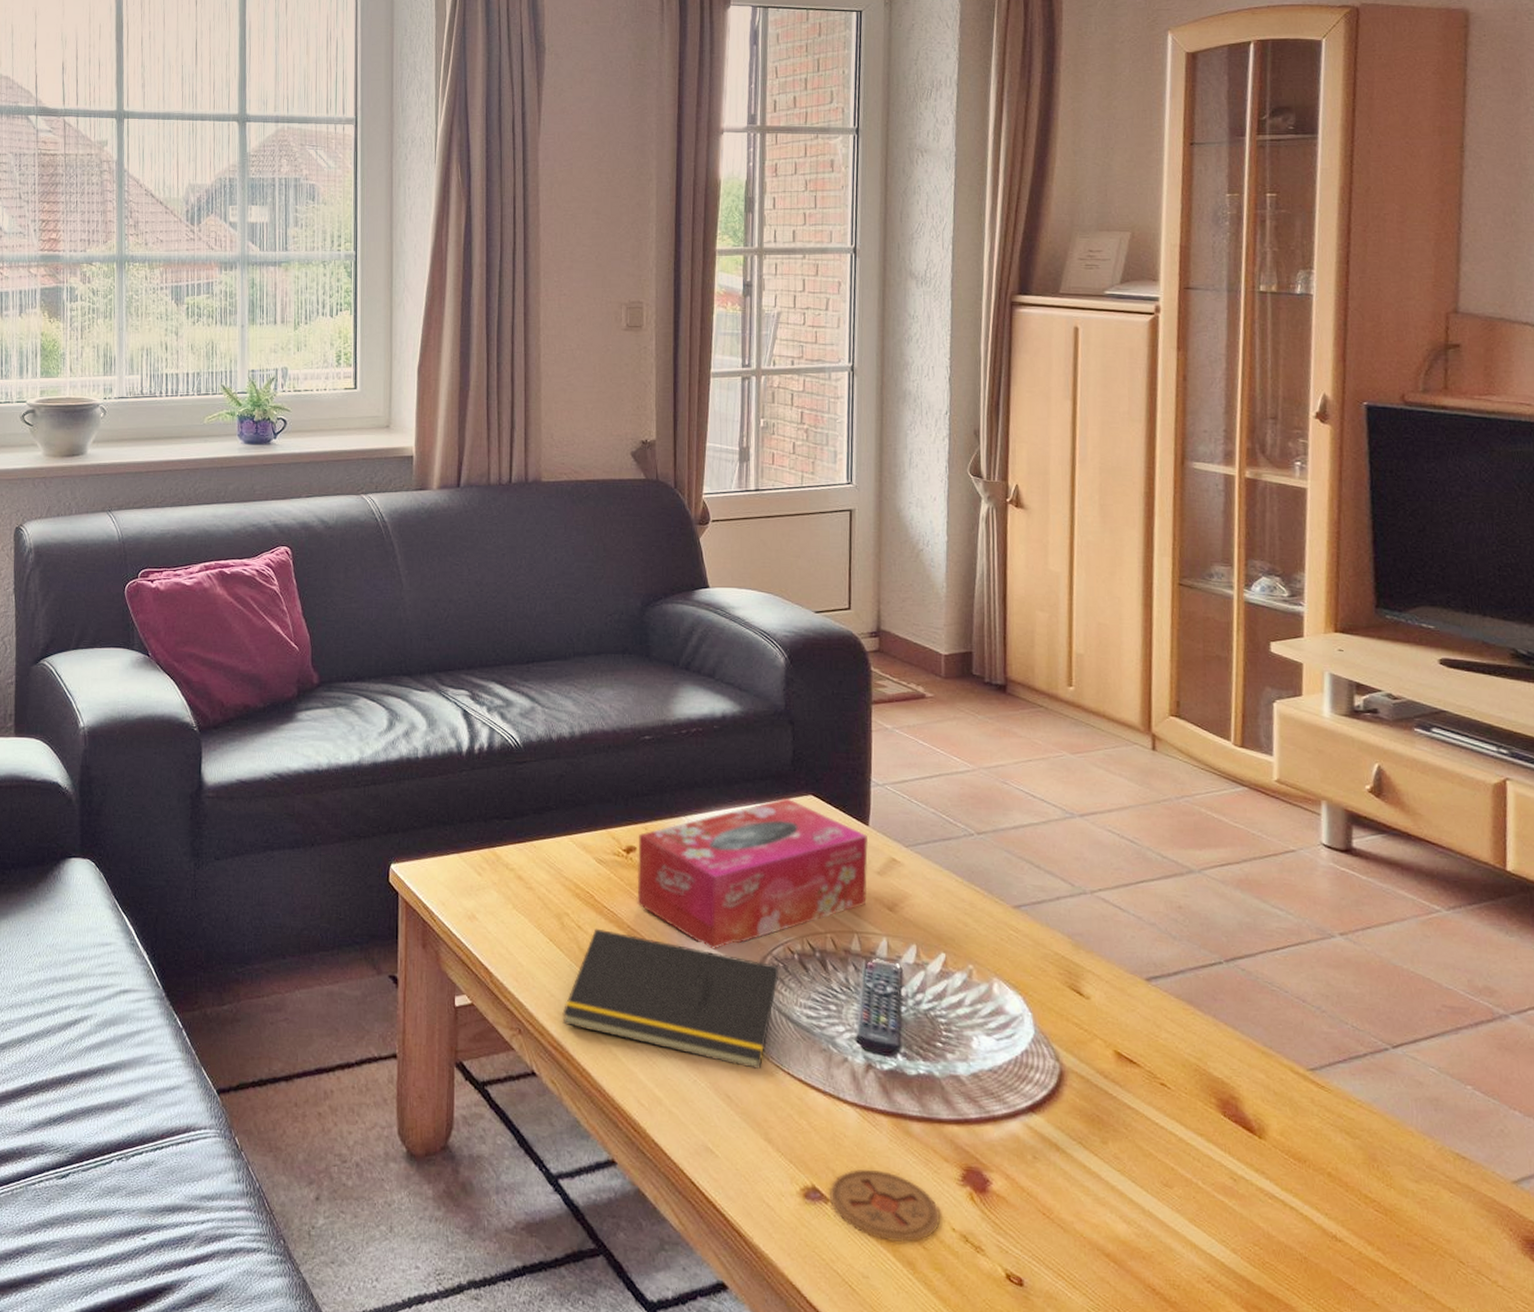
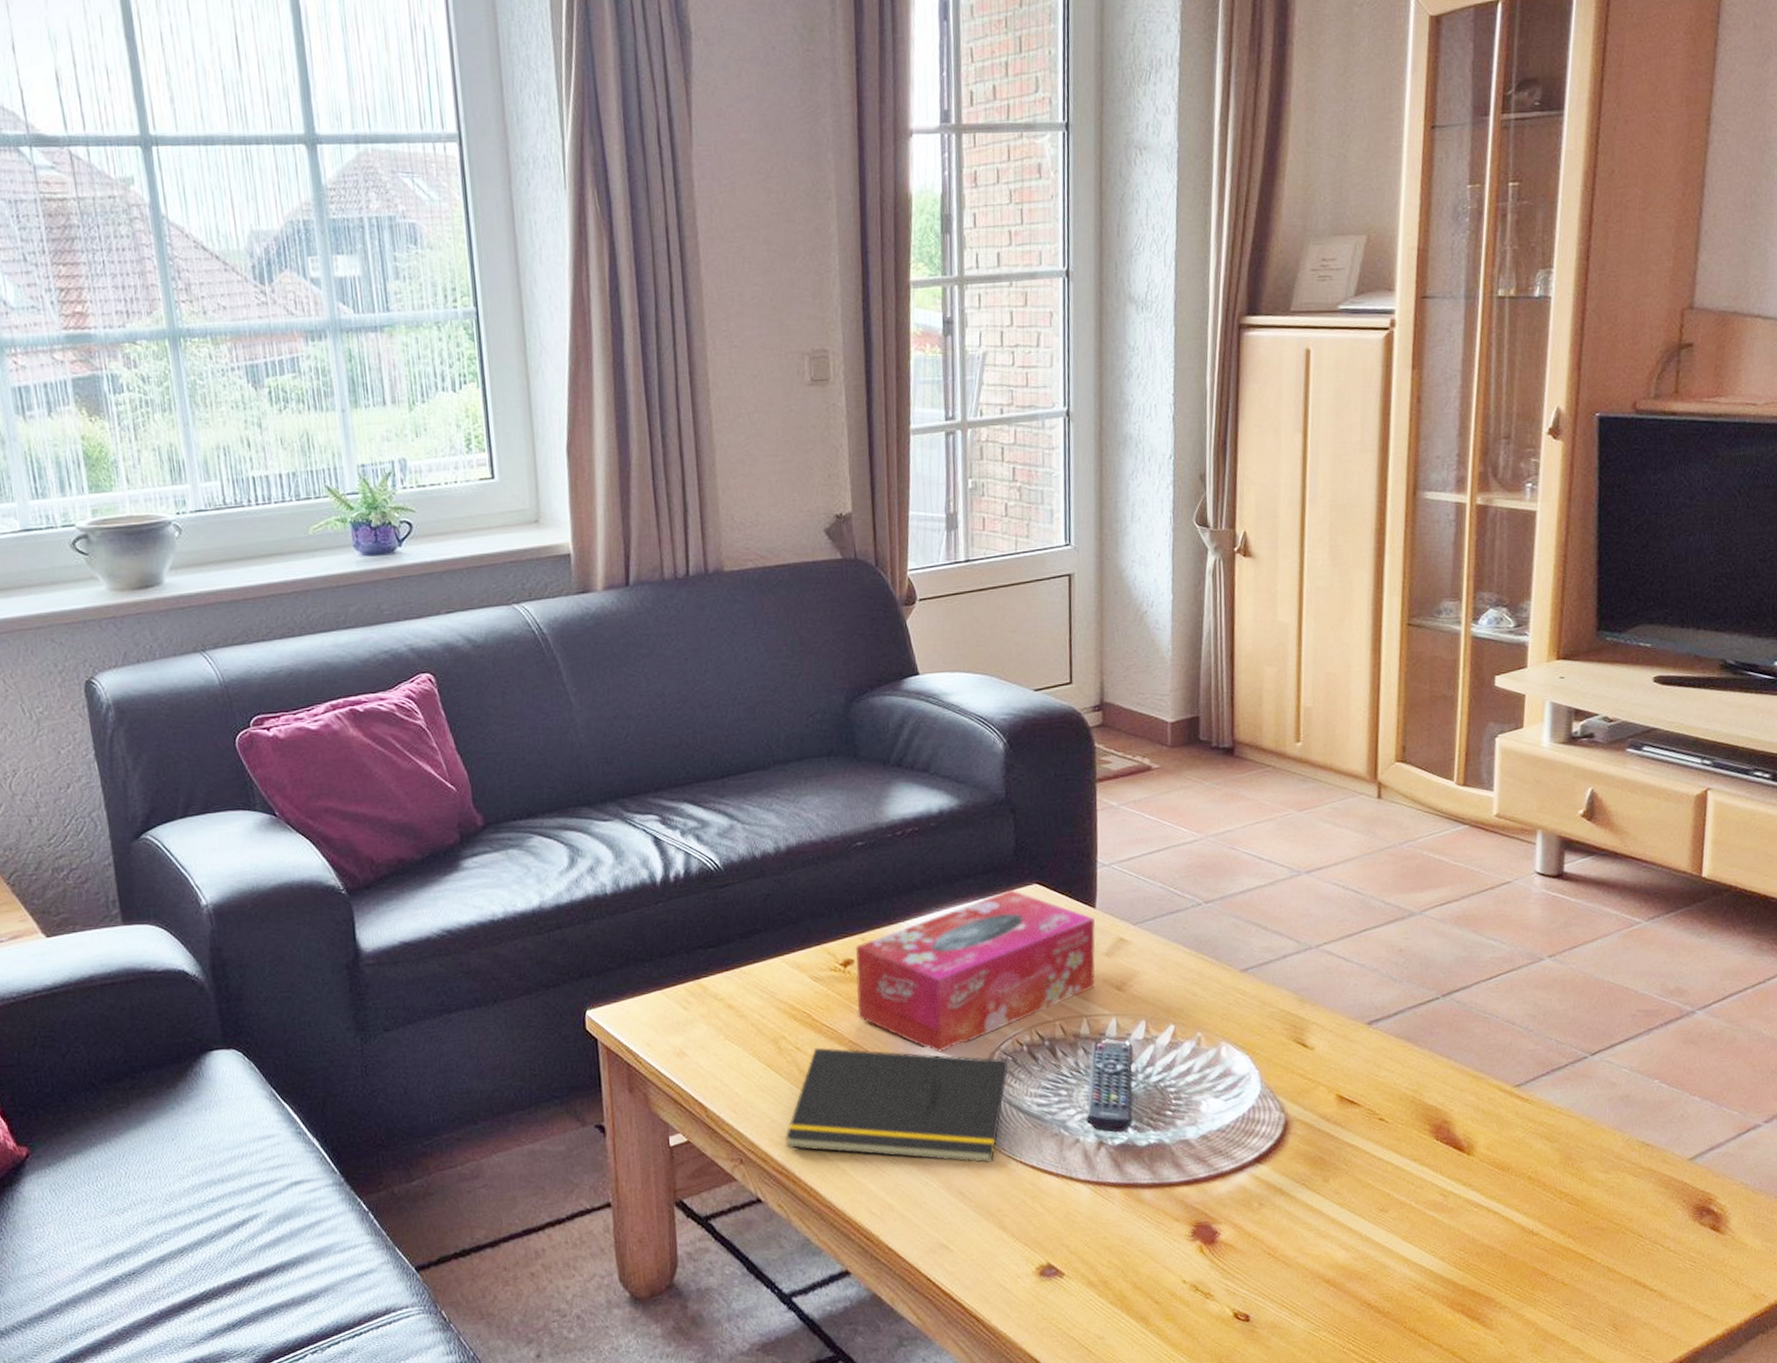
coaster: present [830,1169,940,1242] -> none [1065,1239,1171,1303]

